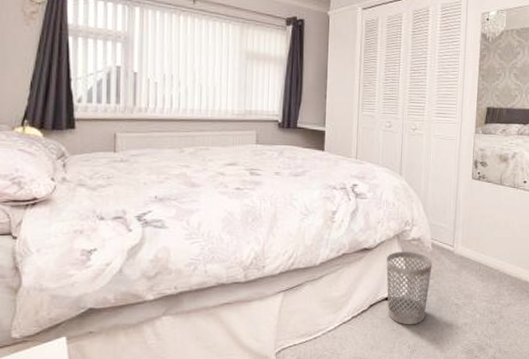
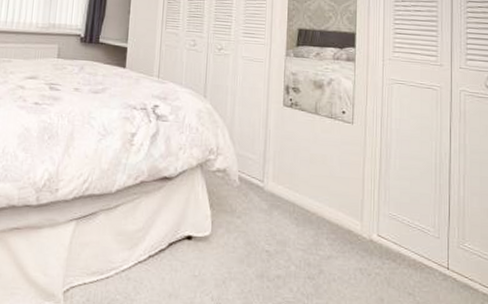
wastebasket: present [386,251,433,325] -> none [187,183,240,272]

